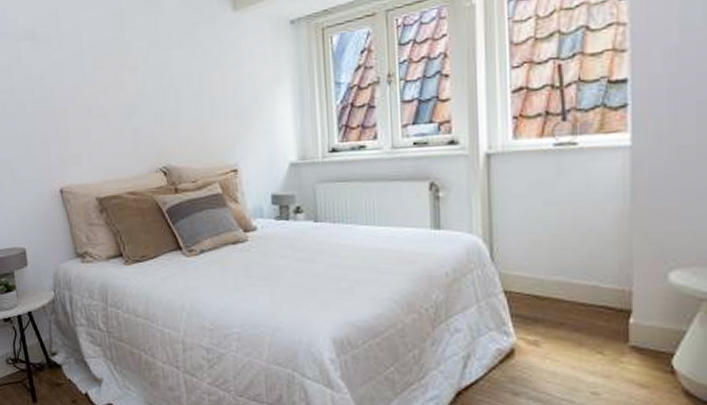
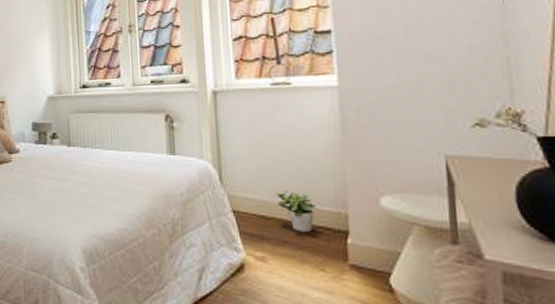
potted plant: none [553,266,598,312] -> present [275,189,316,232]

